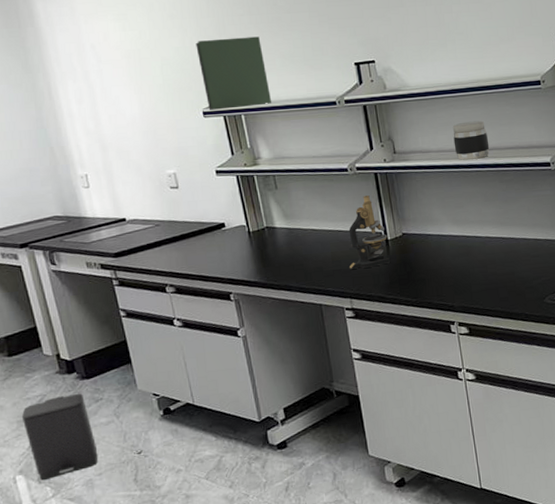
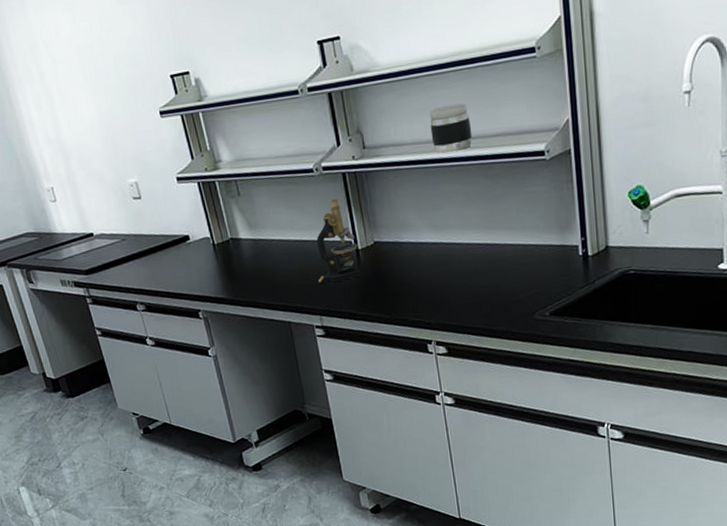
pedal bin: present [21,393,98,480] -> none [18,411,88,492]
binder: present [196,36,272,110] -> none [147,17,230,109]

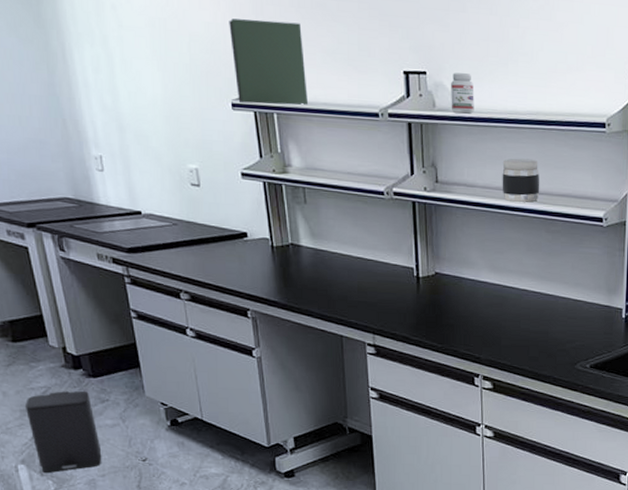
pedal bin: none [18,411,88,492] -> present [24,390,102,473]
binder: none [147,17,230,109] -> present [229,18,309,106]
microscope: present [316,199,361,283] -> none [375,225,419,304]
medicine bottle: none [366,28,393,73] -> present [451,72,475,115]

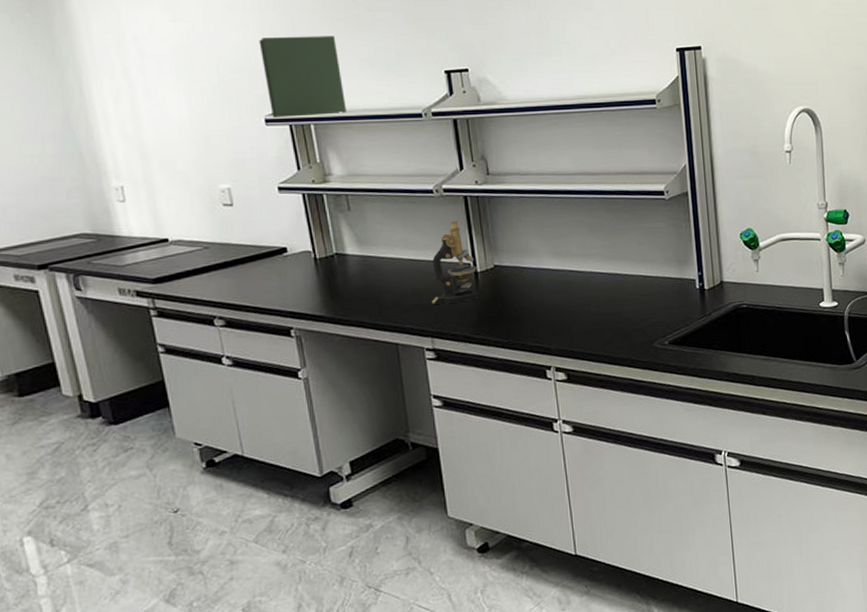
pedal bin: present [24,390,102,473] -> none [32,441,126,542]
microscope: none [375,225,419,304] -> present [431,221,479,304]
medicine bottle: present [451,72,475,115] -> none [495,67,521,106]
jar: present [502,158,540,202] -> none [555,141,597,185]

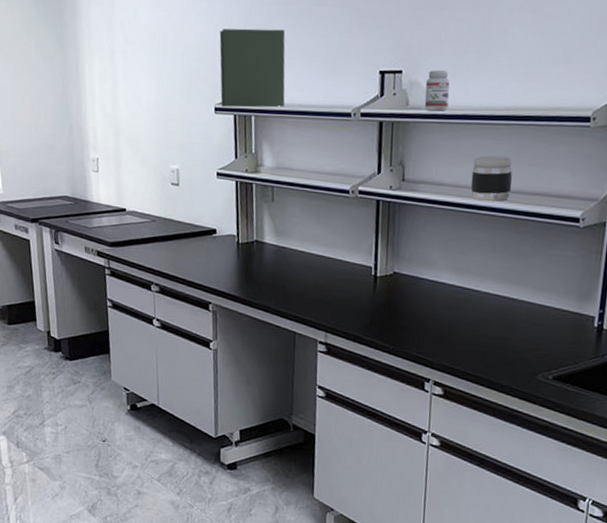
microscope: present [431,221,479,304] -> none [330,224,377,303]
medicine bottle: none [495,67,521,106] -> present [424,70,450,113]
jar: none [555,141,597,185] -> present [470,155,513,201]

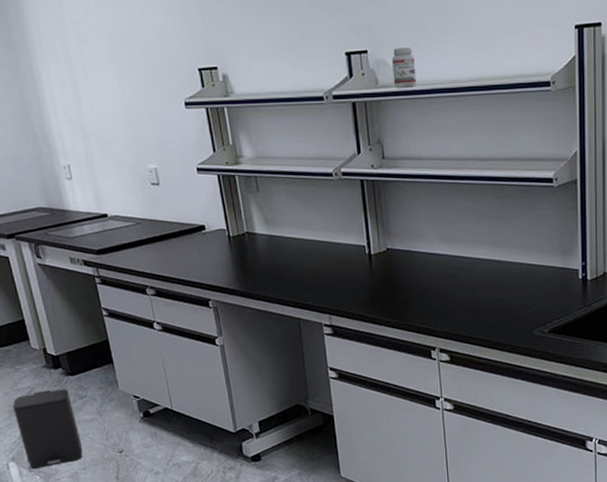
pedal bin: none [11,371,69,446] -> present [12,388,83,469]
binder: present [219,28,285,108] -> none [178,18,256,101]
jar: present [470,155,513,201] -> none [447,126,487,170]

